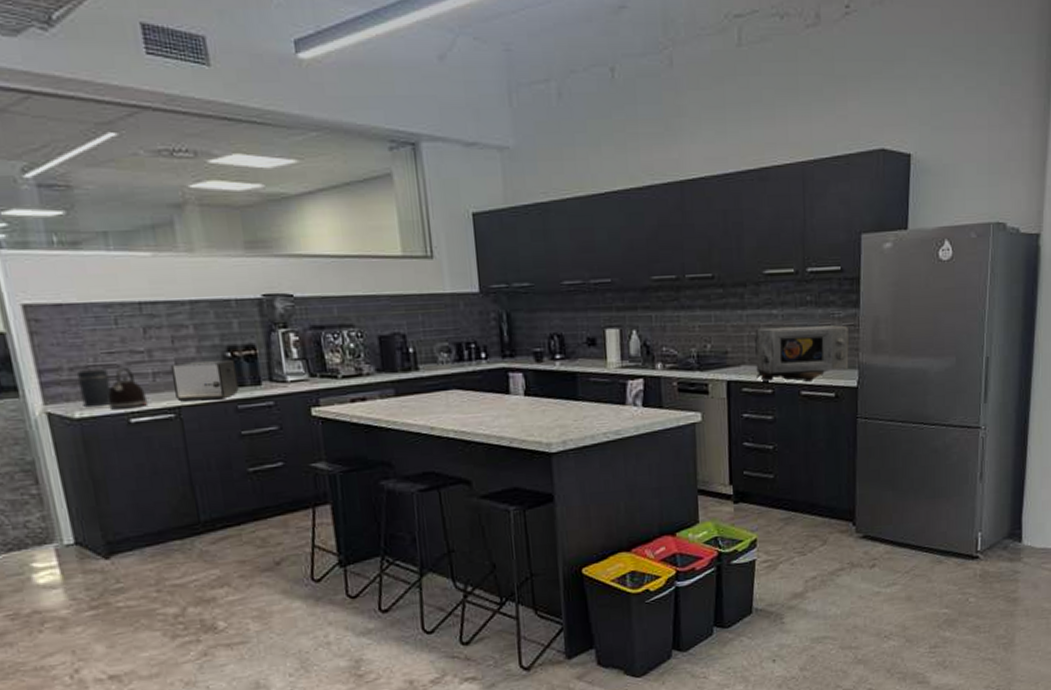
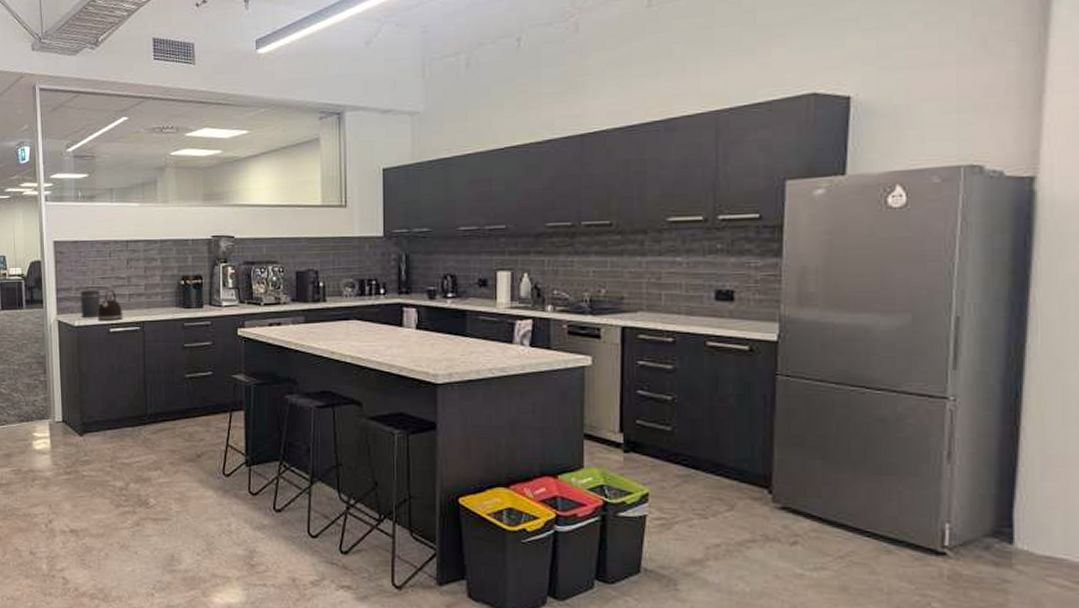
toaster: present [170,359,239,402] -> none [141,286,187,318]
microwave: present [755,325,849,383] -> none [655,274,767,334]

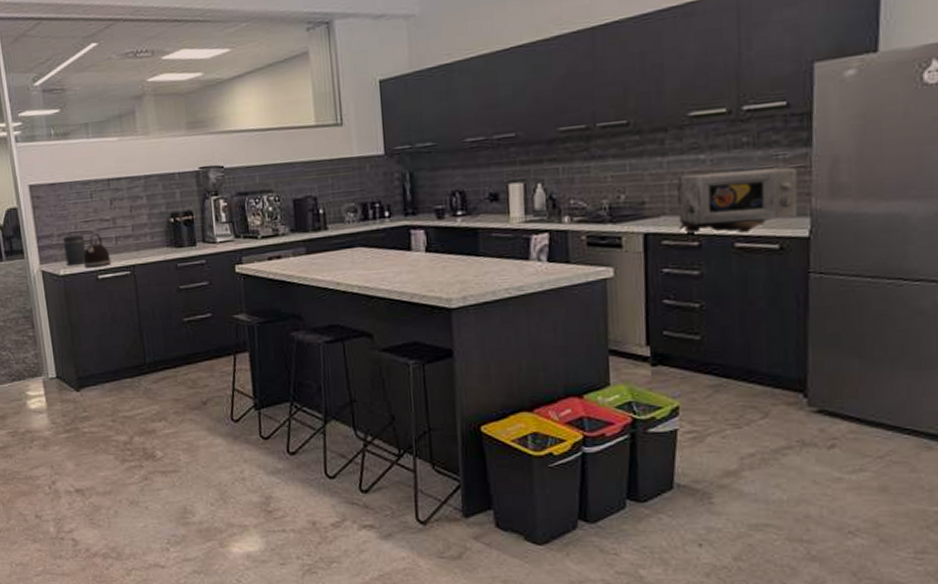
microwave: none [655,274,767,334] -> present [677,167,798,234]

